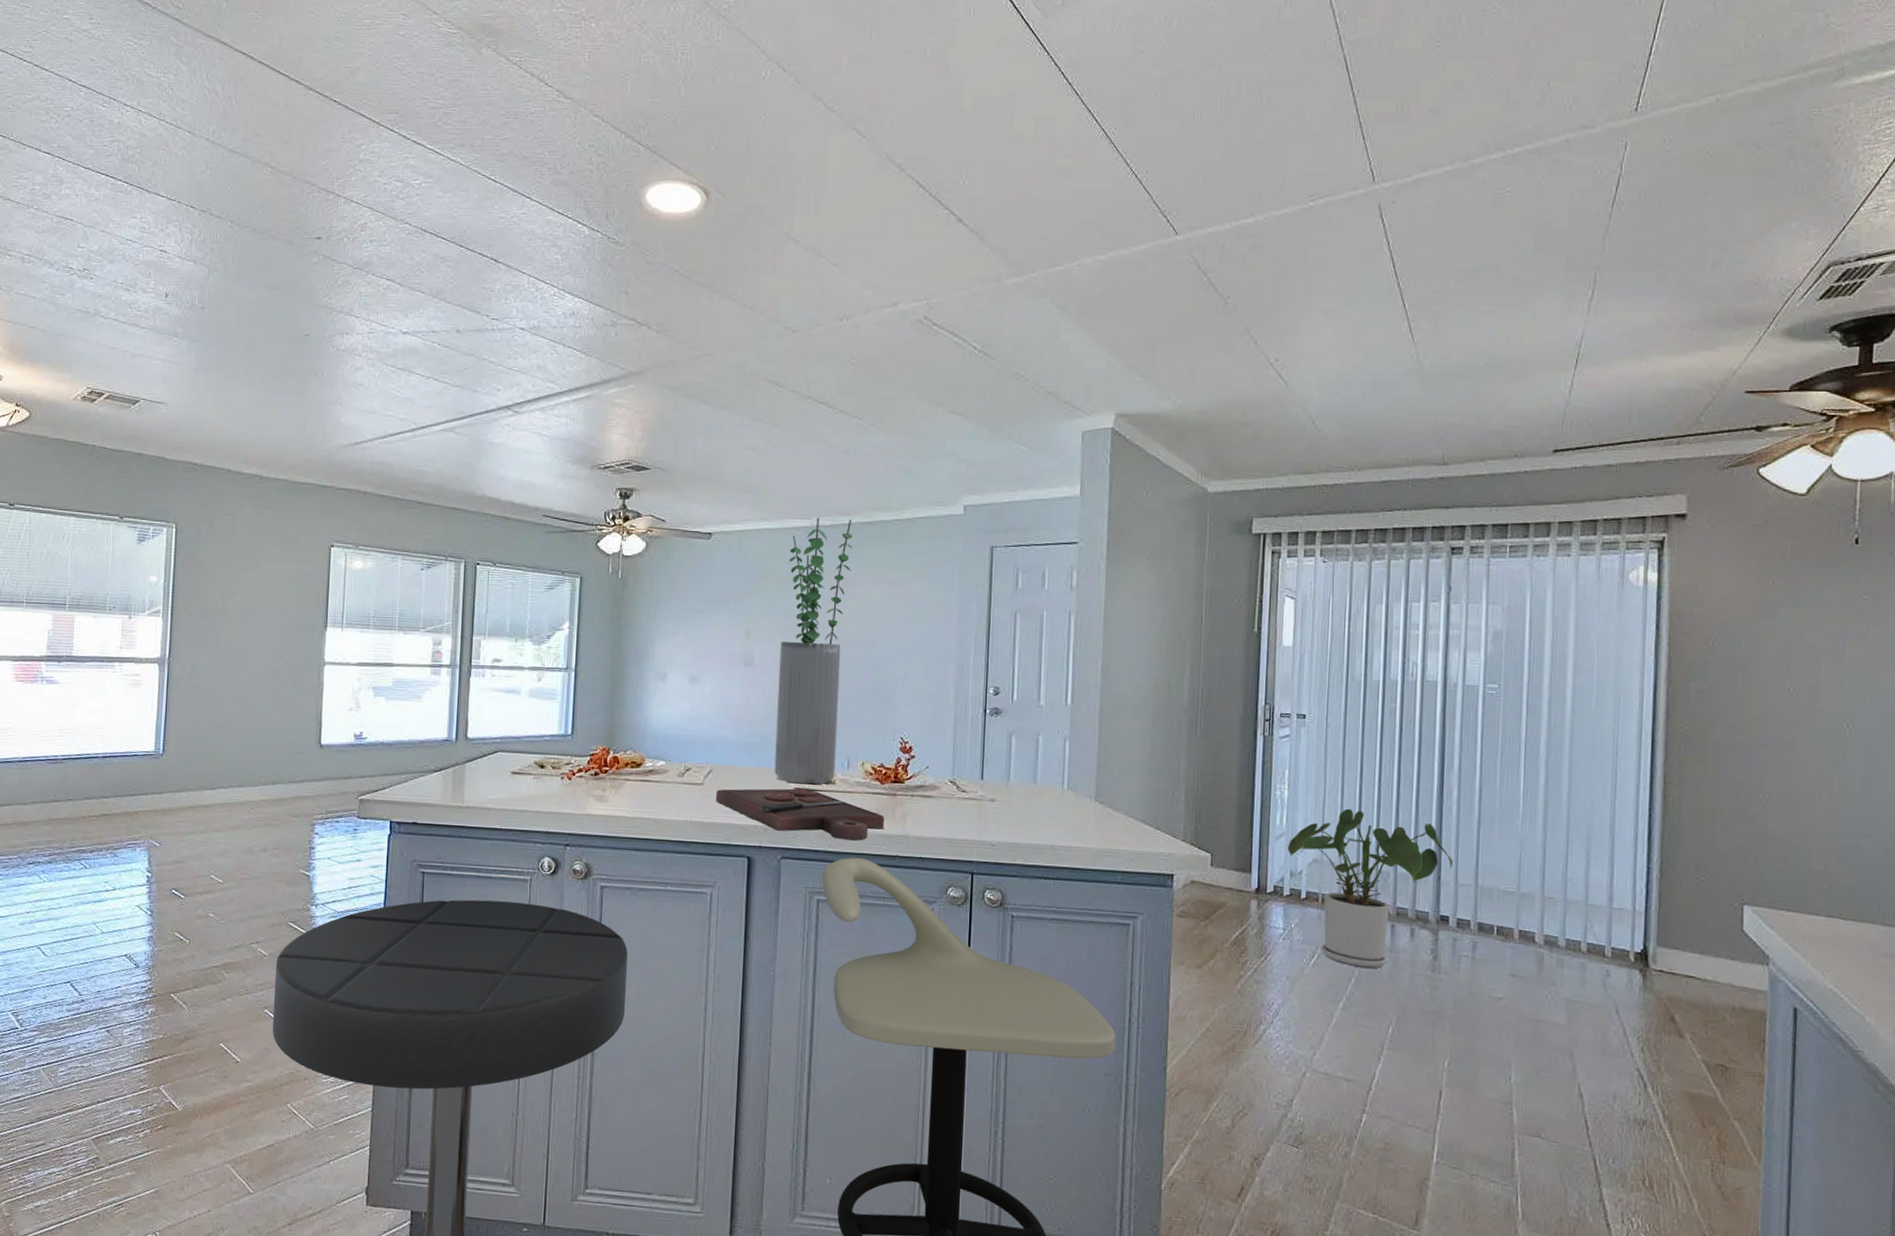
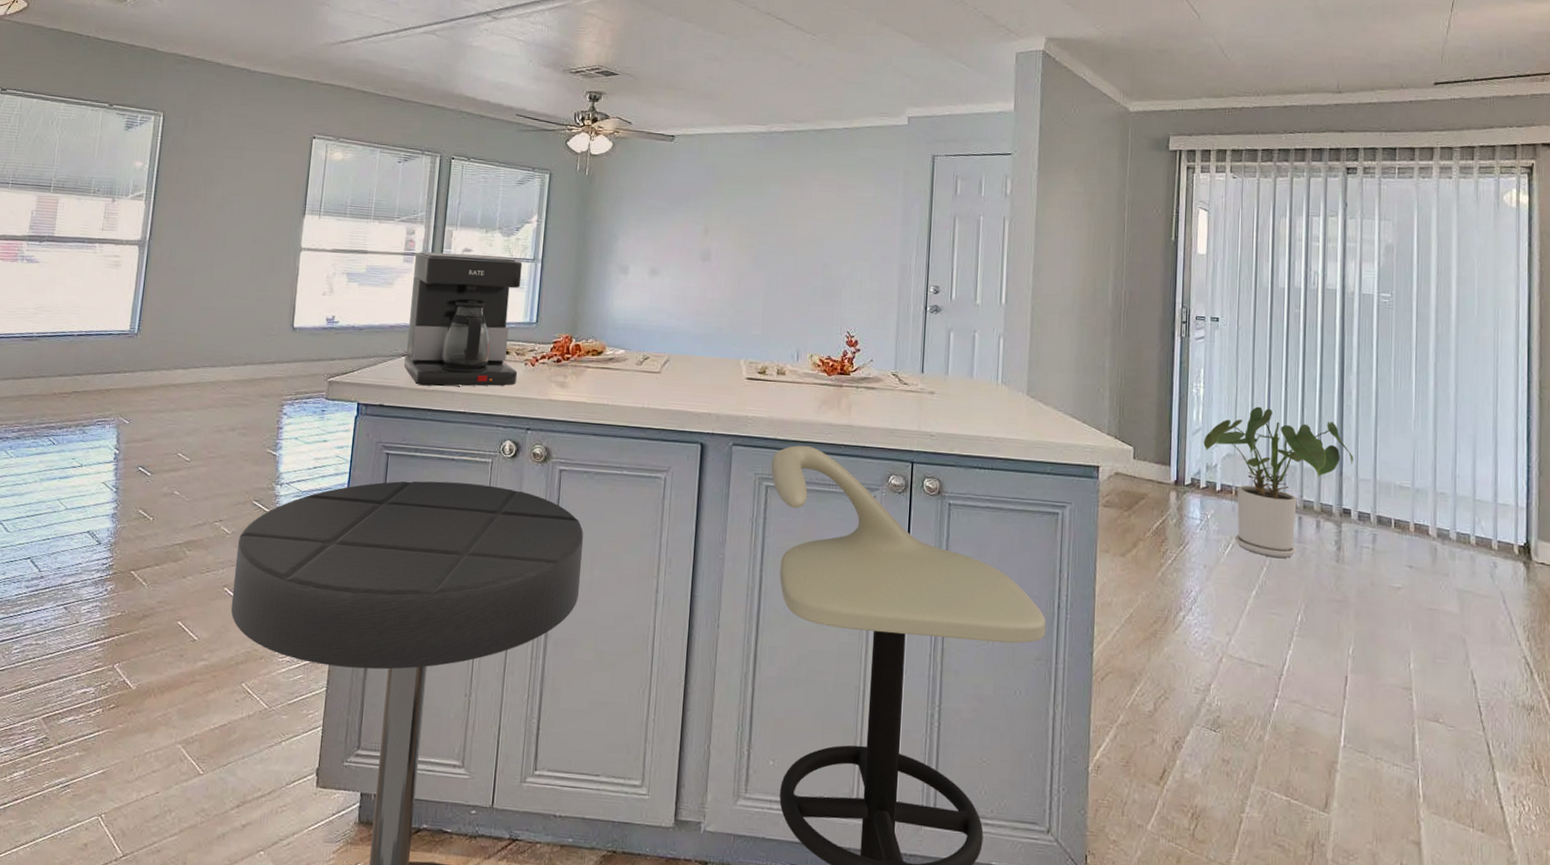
coffee maker: none [436,663,555,804] -> present [404,251,523,387]
cutting board: present [716,788,884,842] -> none [672,377,831,430]
vase: present [774,517,853,785] -> none [728,124,806,375]

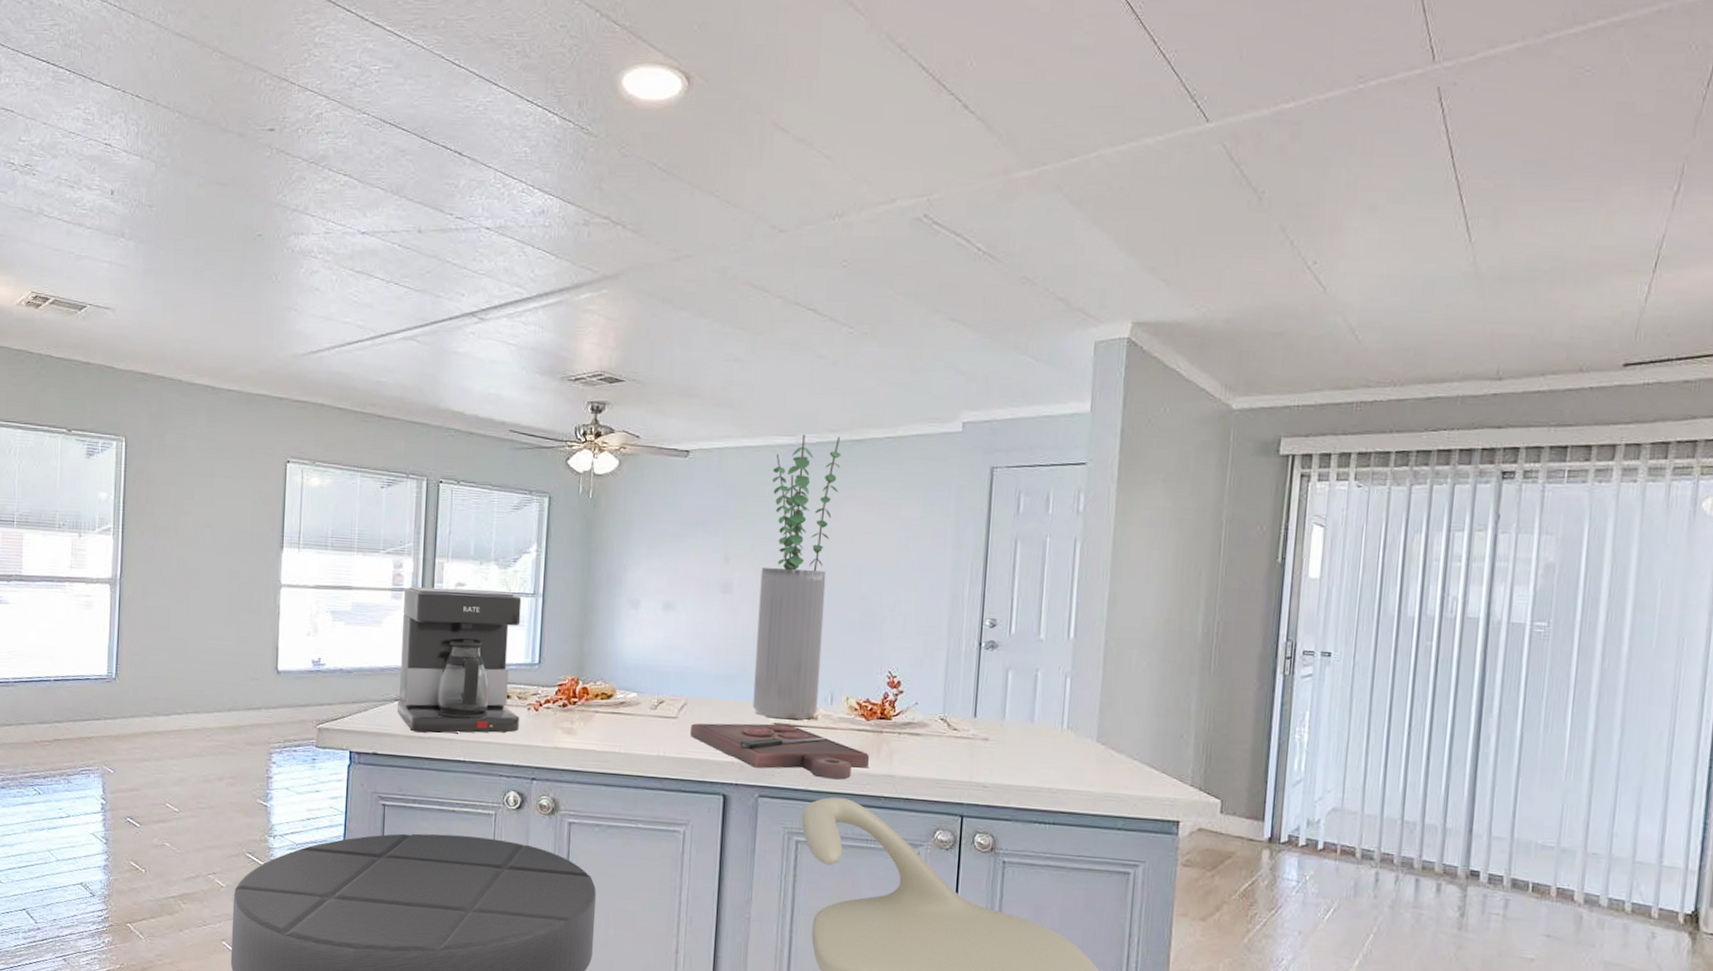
cutting board: none [672,377,831,430] -> present [690,723,869,781]
vase: none [728,124,806,375] -> present [752,434,842,720]
house plant: present [1203,406,1353,559] -> none [1305,754,1487,925]

